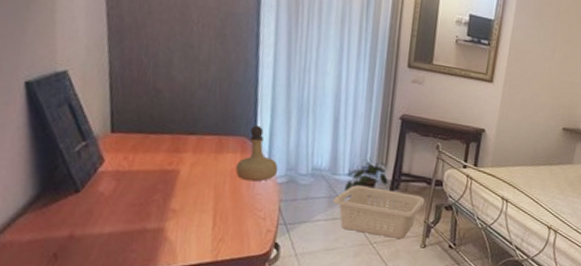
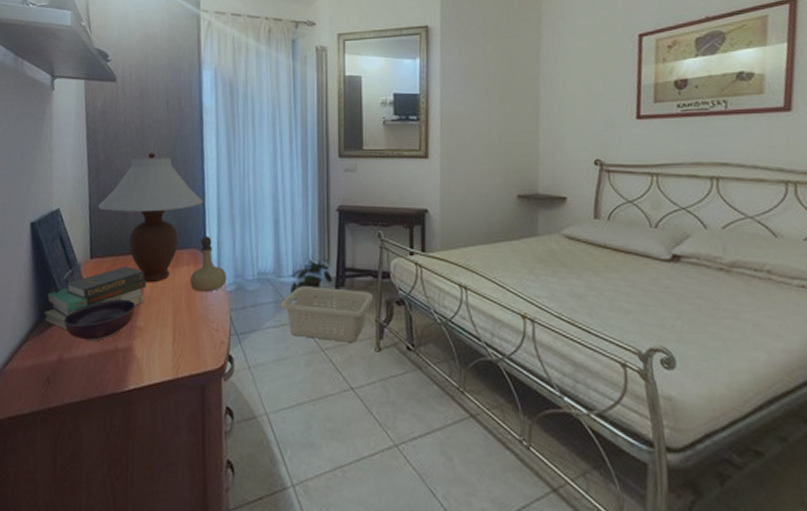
books: none [47,145,184,205] -> present [44,267,147,329]
bowl: none [75,178,169,220] -> present [63,299,135,342]
table lamp: none [121,25,256,167] -> present [98,153,203,283]

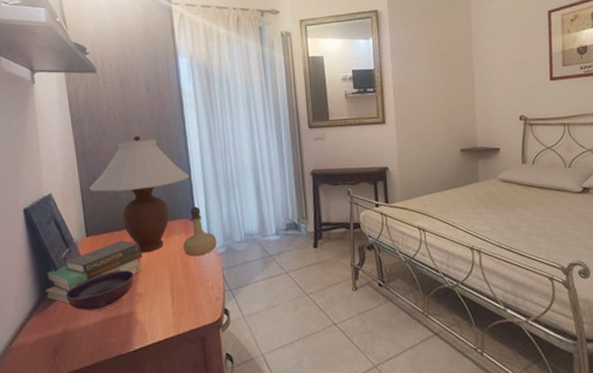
laundry basket: present [280,286,374,342] -> none [267,240,348,286]
potted plant: present [290,261,332,294] -> none [275,219,311,250]

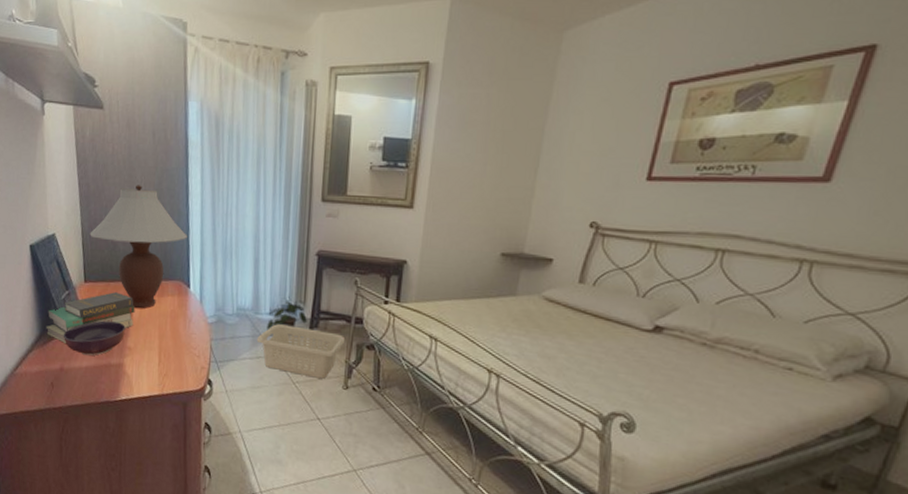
perfume bottle: present [183,206,218,257] -> none [174,269,209,322]
laundry basket: none [267,240,348,286] -> present [256,324,346,379]
potted plant: none [275,219,311,250] -> present [267,301,307,331]

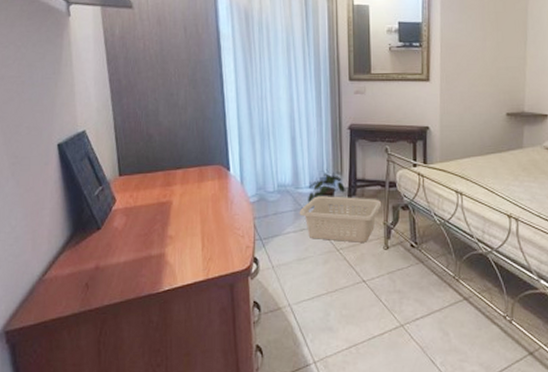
books: present [46,292,135,343] -> none [78,182,175,240]
bowl: present [63,320,125,356] -> none [97,212,165,251]
table lamp: present [90,185,188,309] -> none [123,77,224,197]

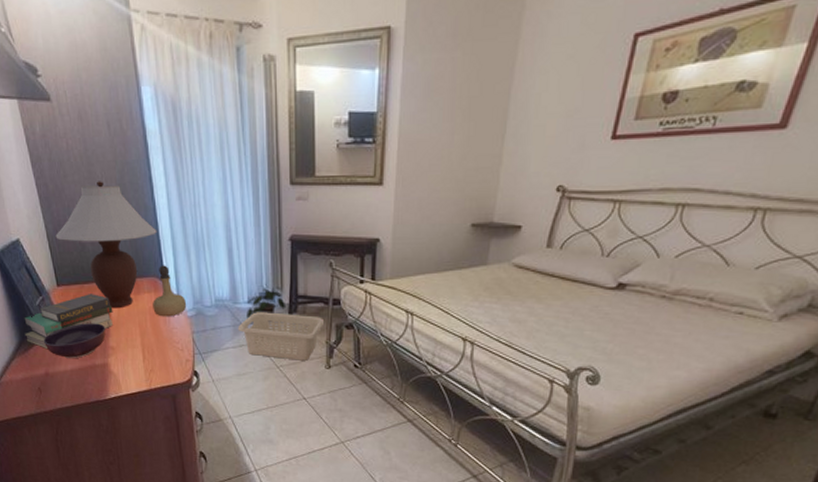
books: none [78,182,175,240] -> present [24,294,113,348]
bowl: none [97,212,165,251] -> present [43,323,106,359]
table lamp: none [123,77,224,197] -> present [55,181,157,309]
perfume bottle: none [216,153,250,204] -> present [153,265,187,317]

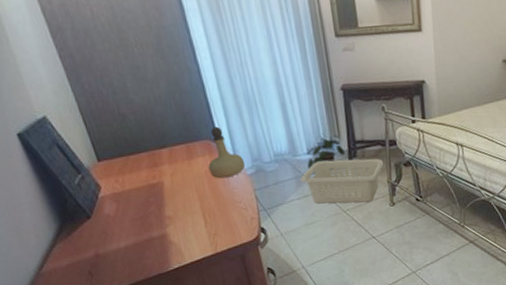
books: present [24,294,113,348] -> none [62,164,167,229]
bowl: present [43,323,106,359] -> none [88,194,161,236]
table lamp: present [55,181,157,309] -> none [89,47,204,177]

